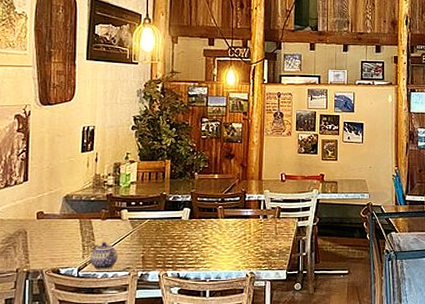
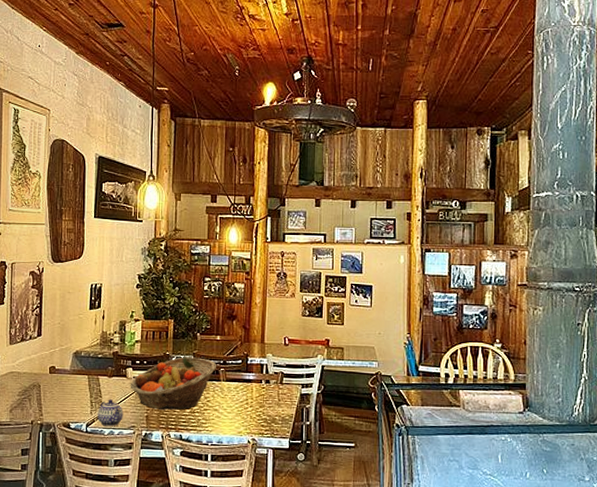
fruit basket: none [126,196,214,249] -> present [131,357,216,410]

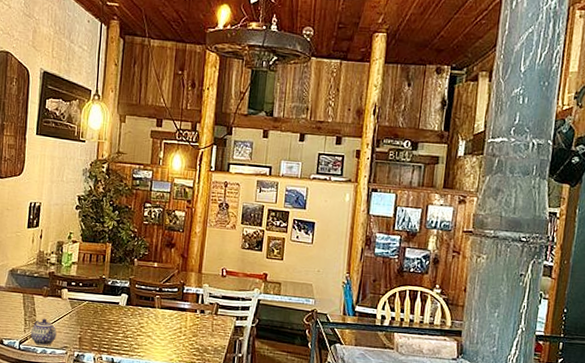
fruit basket: present [131,357,216,410] -> none [65,281,152,334]

